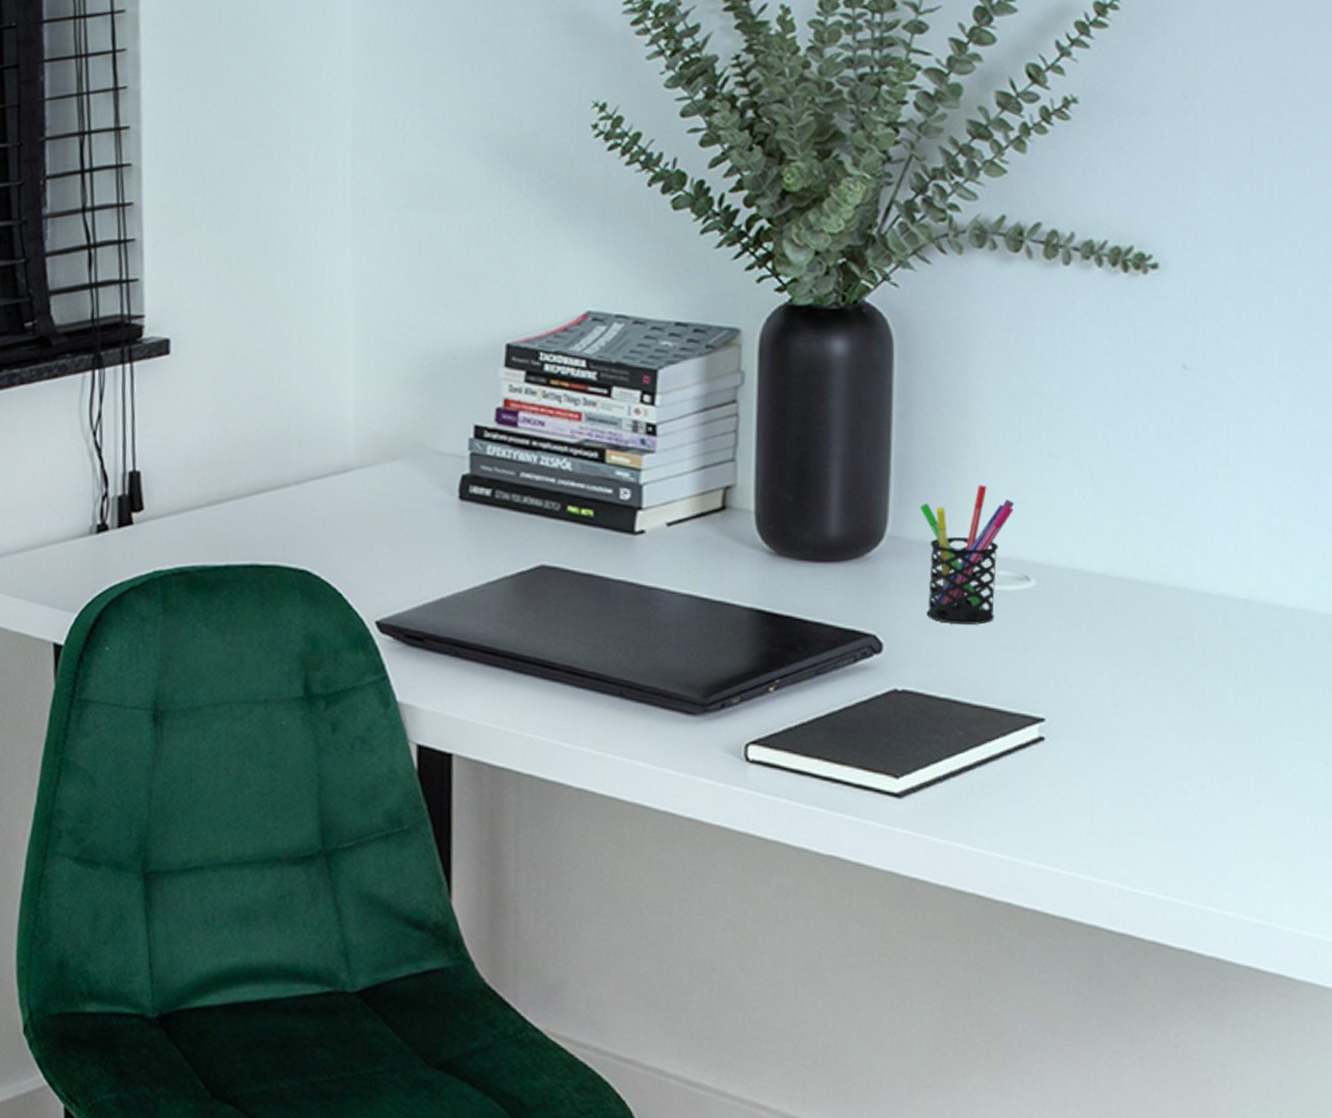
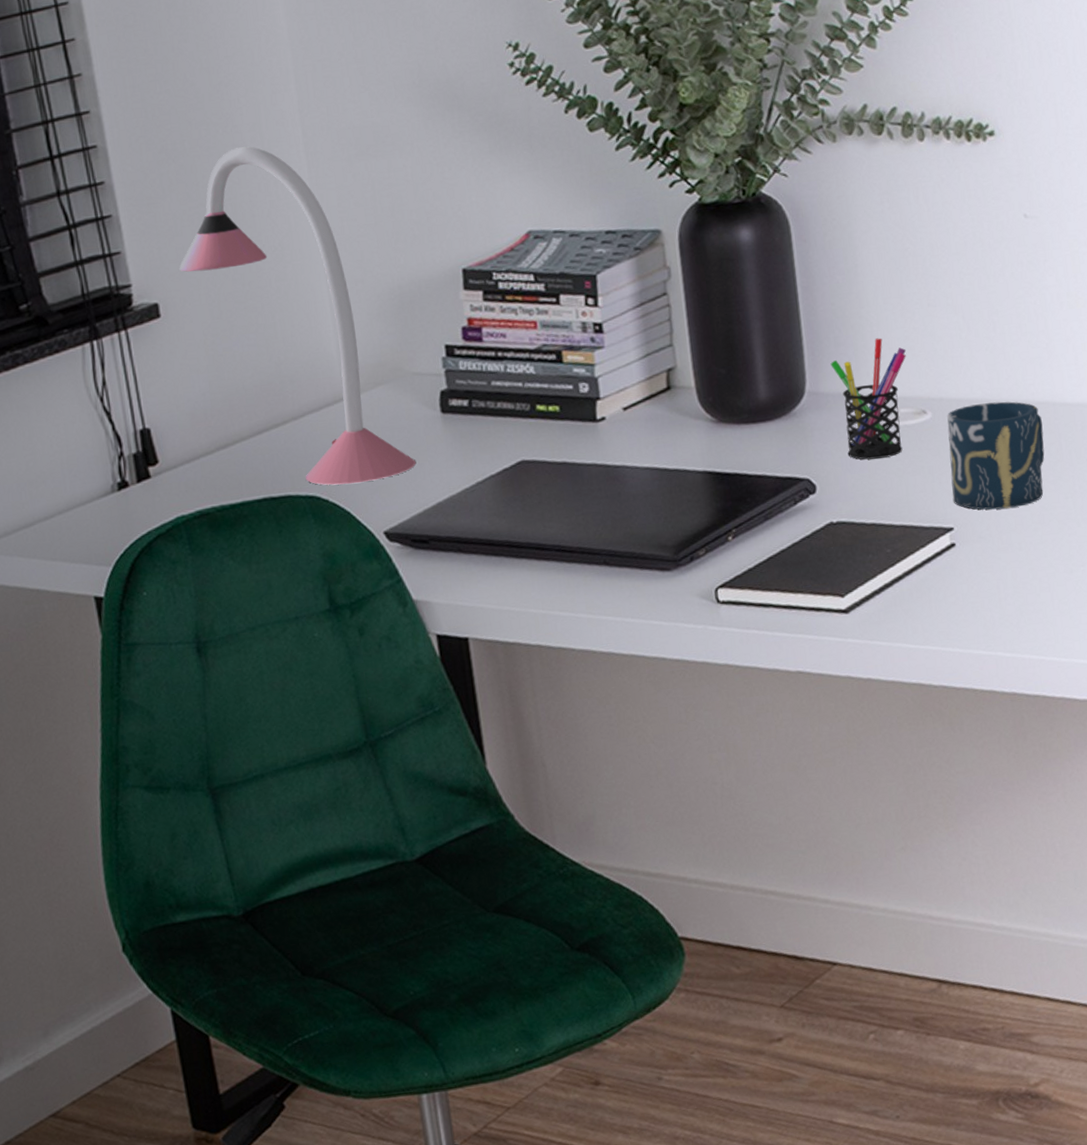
desk lamp: none [197,183,423,563] -> present [179,146,417,485]
cup: none [1048,578,1173,707] -> present [947,401,1045,510]

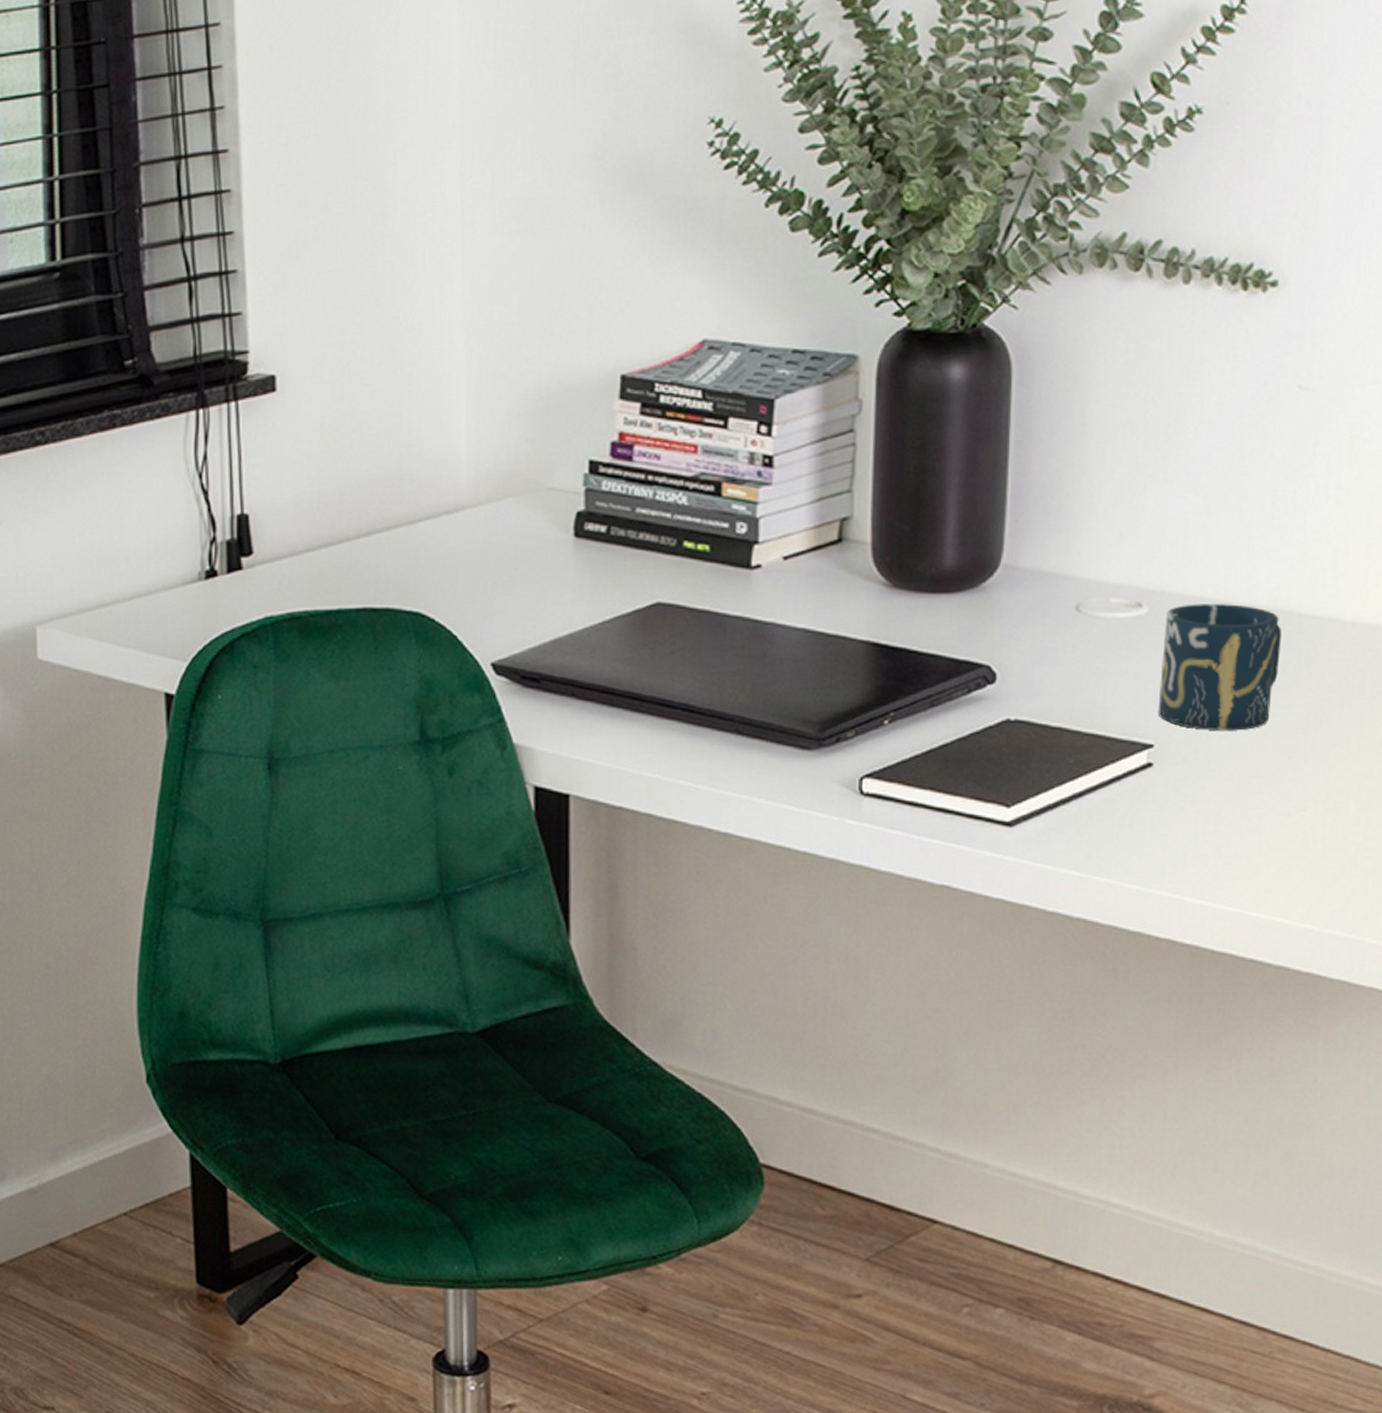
desk lamp: present [179,146,417,485] -> none [303,208,538,604]
pen holder: present [830,338,907,460] -> none [1035,511,1129,653]

